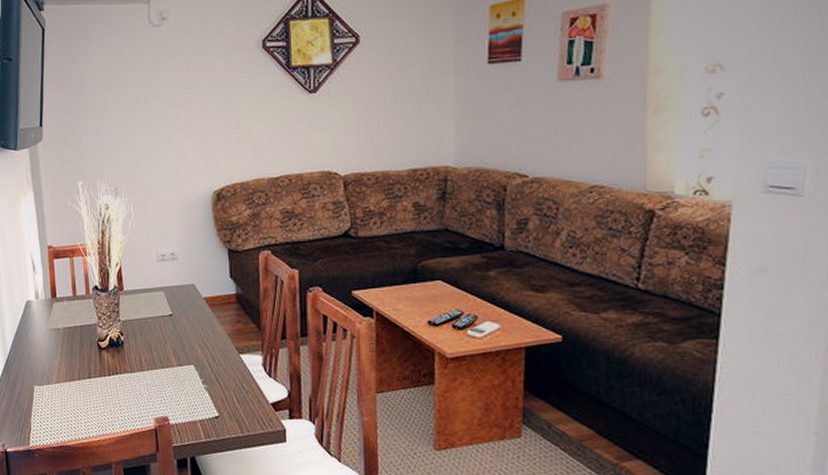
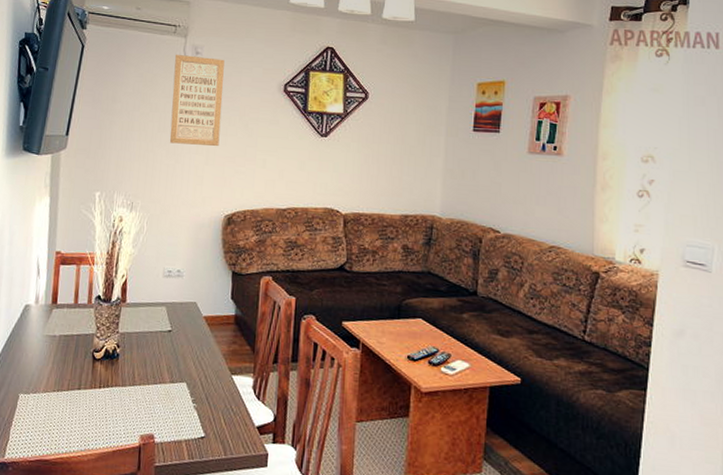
wall art: none [140,21,198,121] -> present [169,54,225,147]

